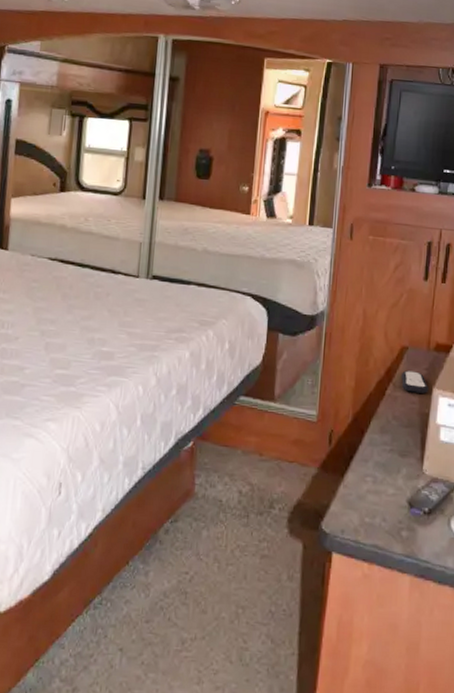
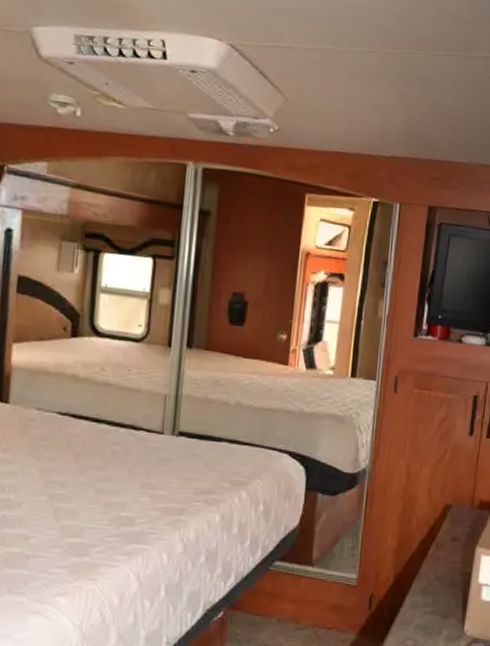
remote control: present [401,370,429,394] -> none [444,529,471,552]

